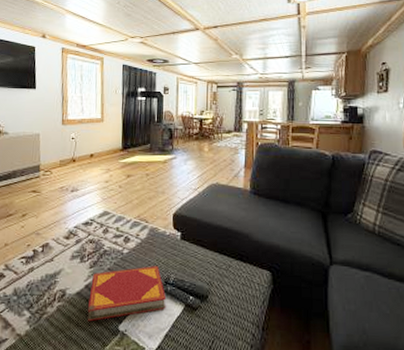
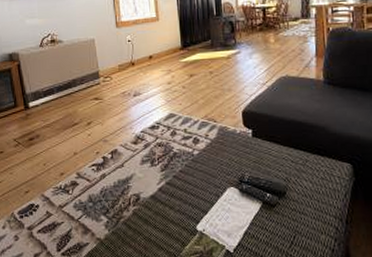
hardback book: present [87,266,167,322] -> none [163,165,243,224]

